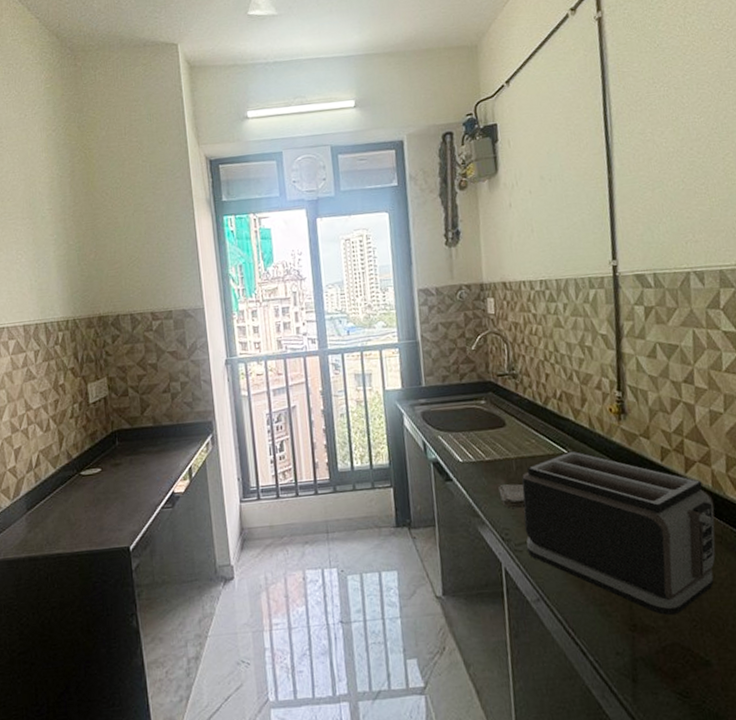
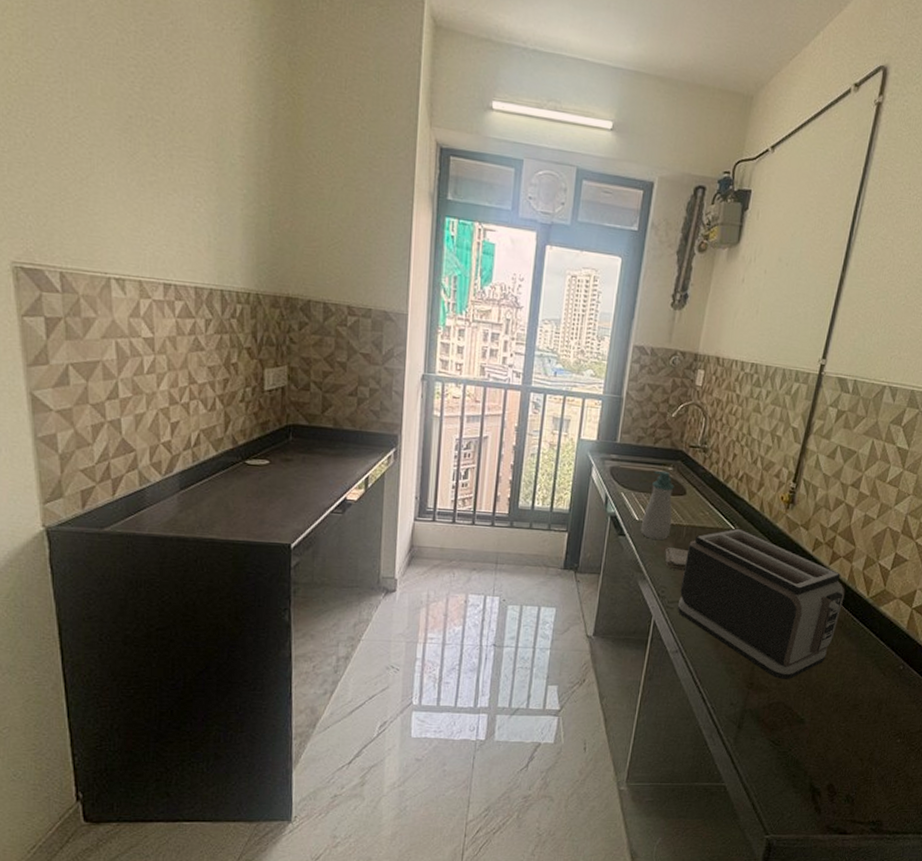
soap bottle: none [466,405,499,479] -> present [640,470,674,540]

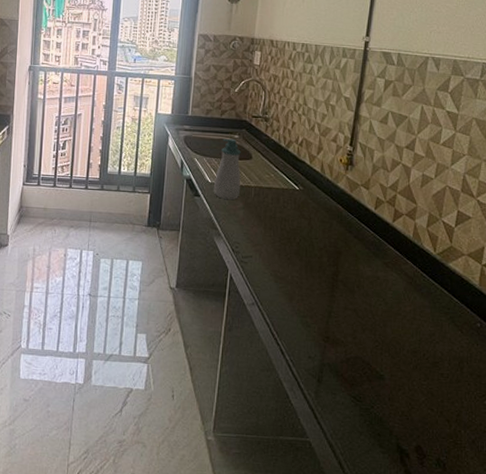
washcloth: present [665,548,688,572] -> none [236,207,257,229]
toaster: present [677,528,845,680] -> none [251,188,412,335]

